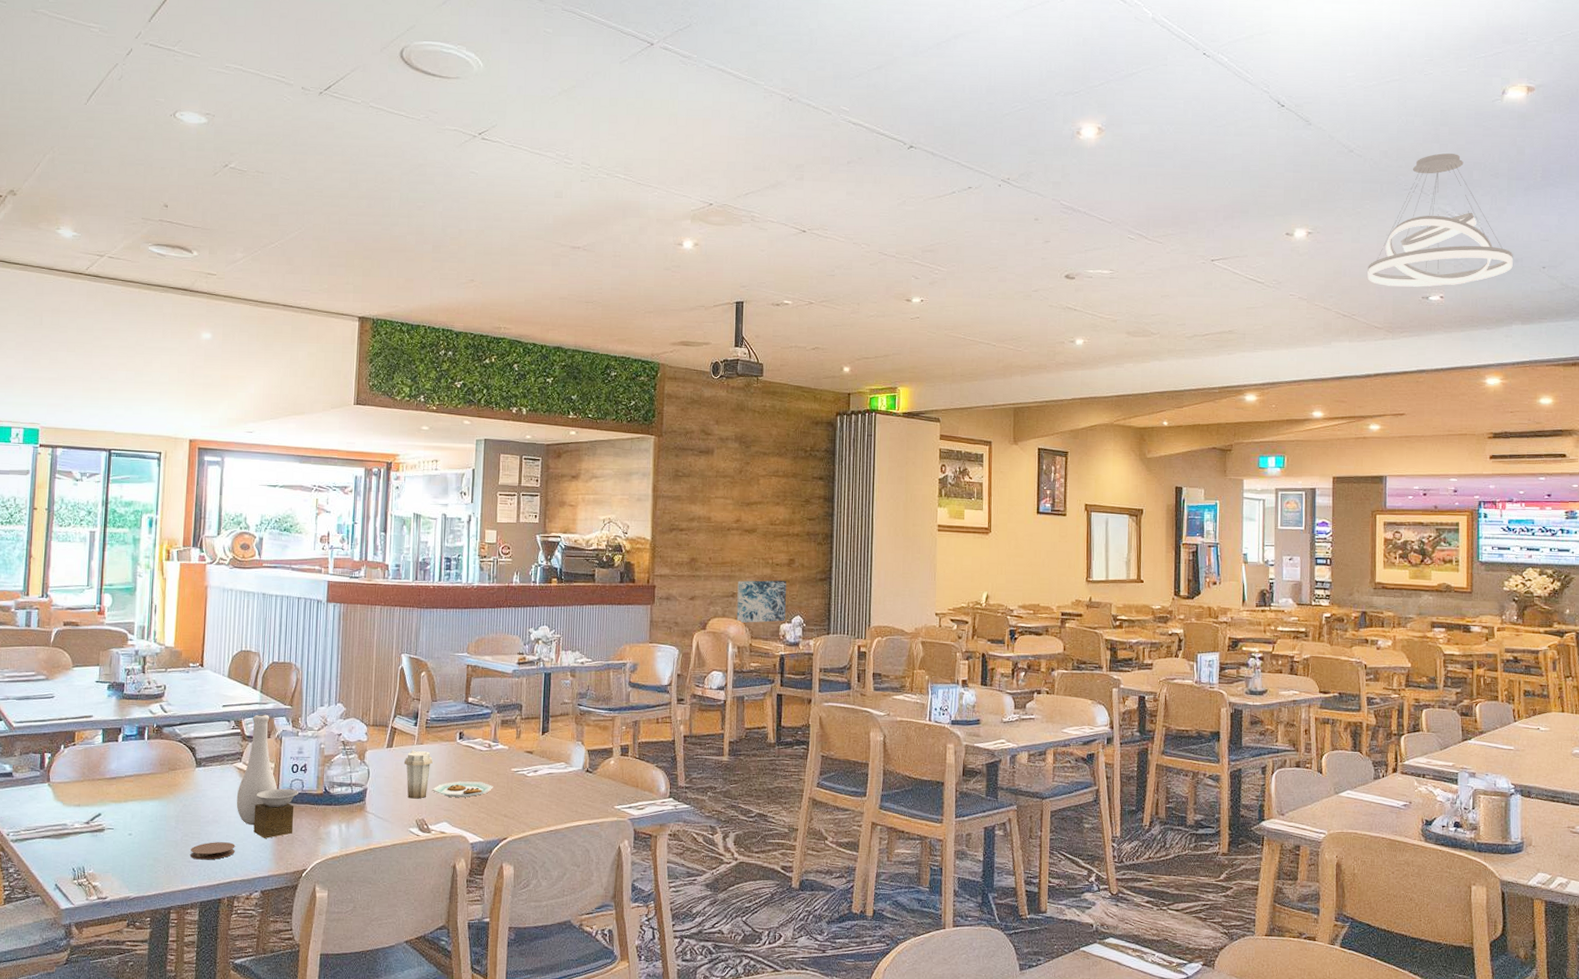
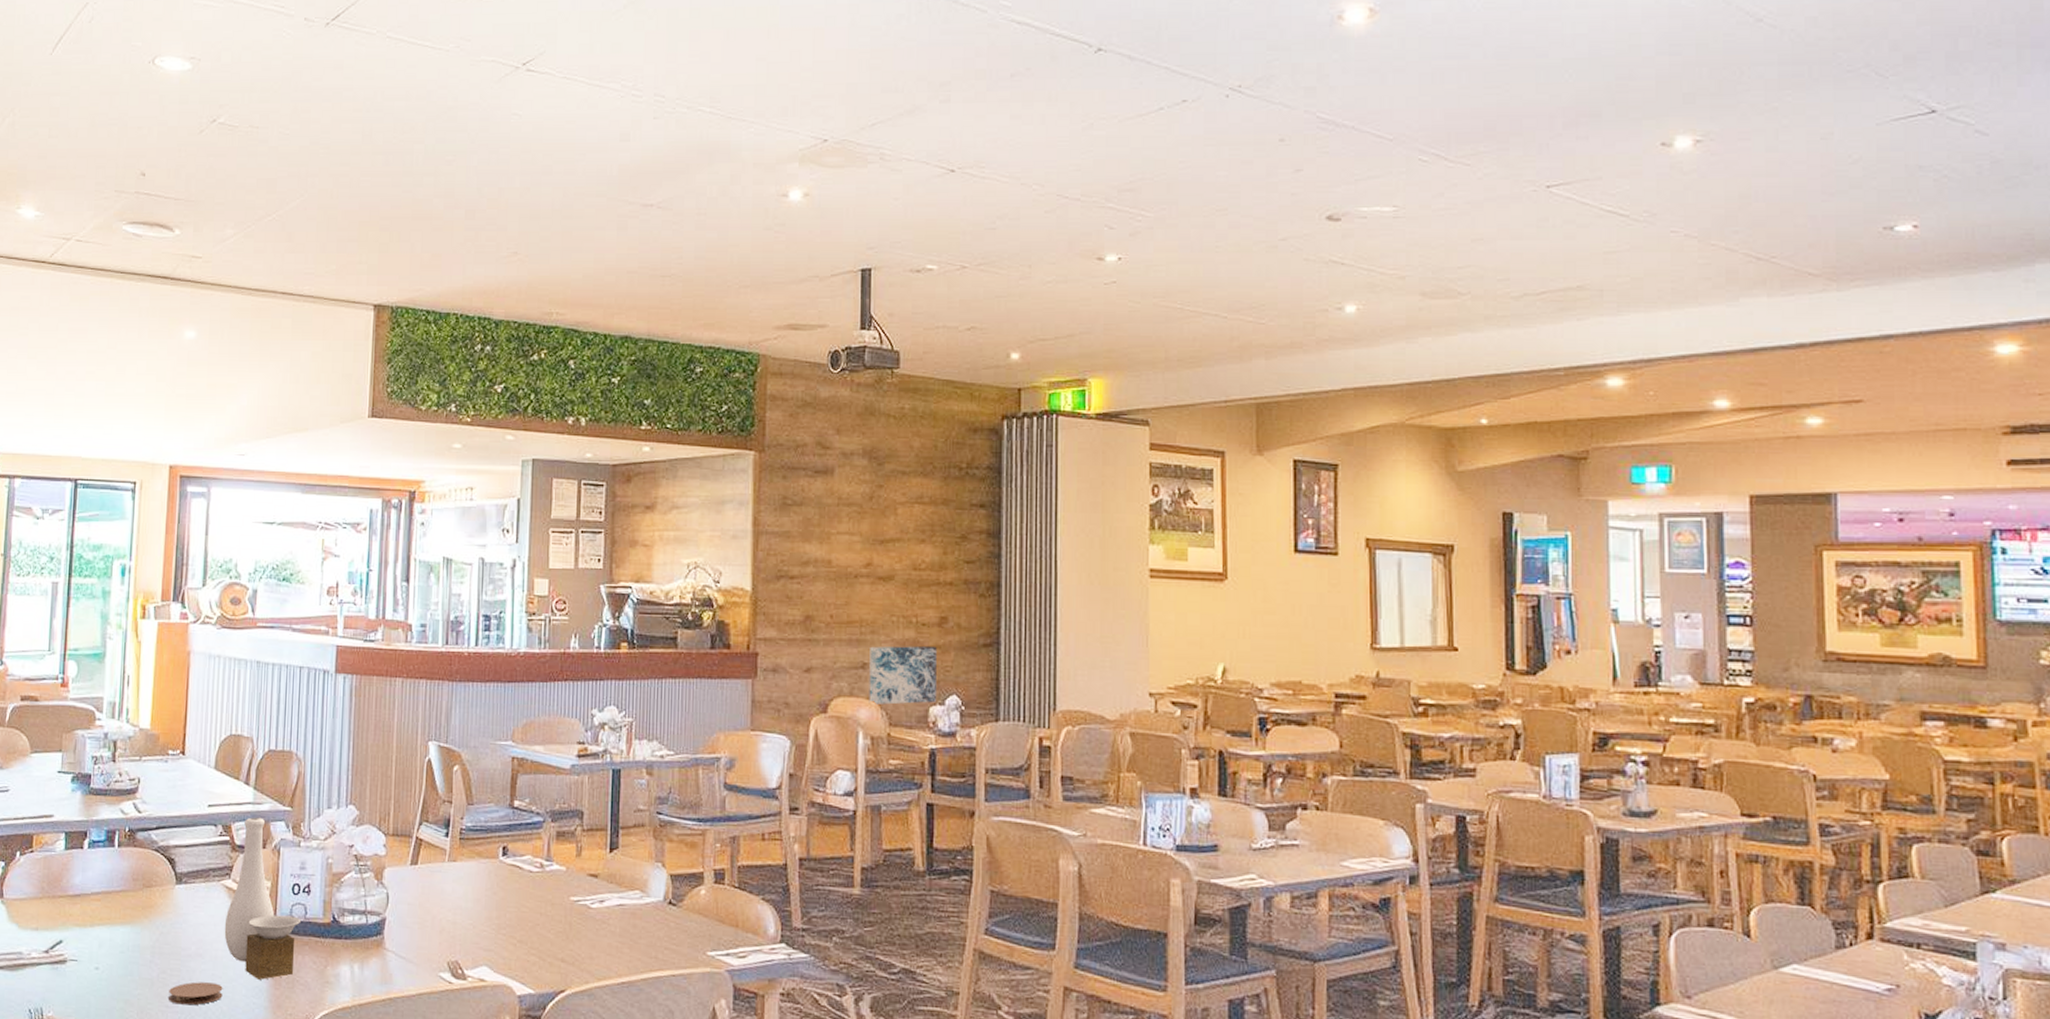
plate: present [403,750,493,799] -> none [431,868,547,934]
pendant light: present [1367,153,1513,287] -> none [1793,15,2032,213]

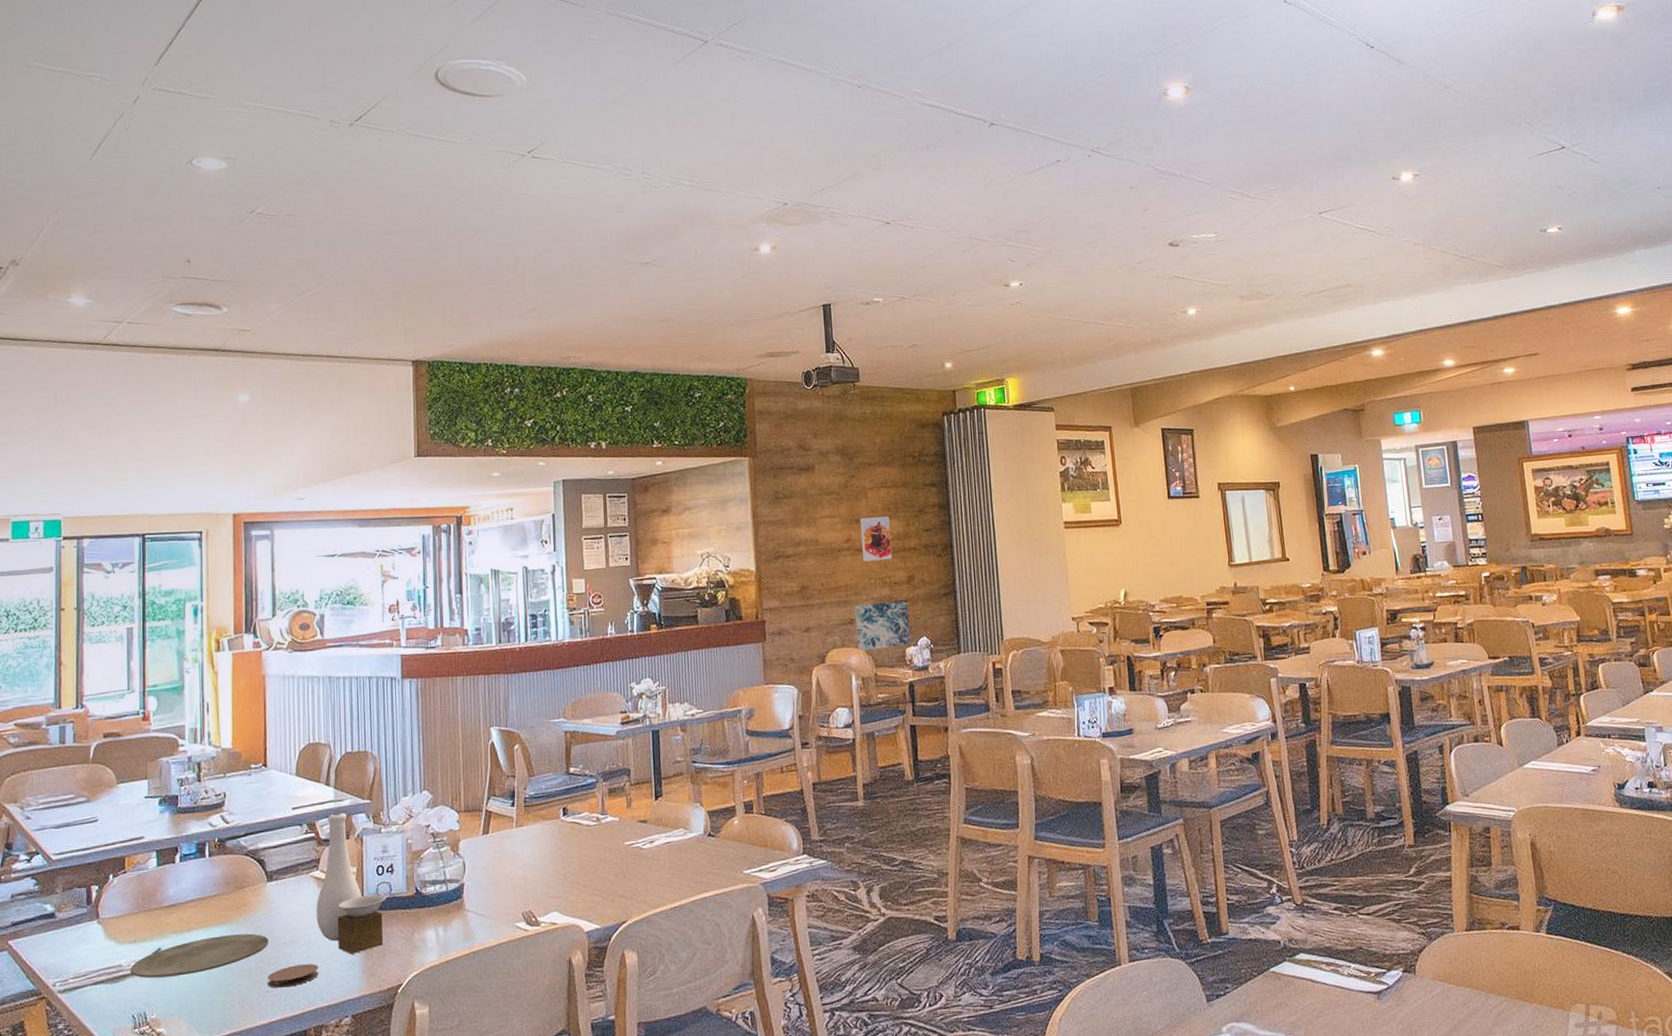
plate: none [30,936,174,975] -> present [130,933,269,979]
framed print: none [884,539,923,595] -> present [860,516,893,562]

